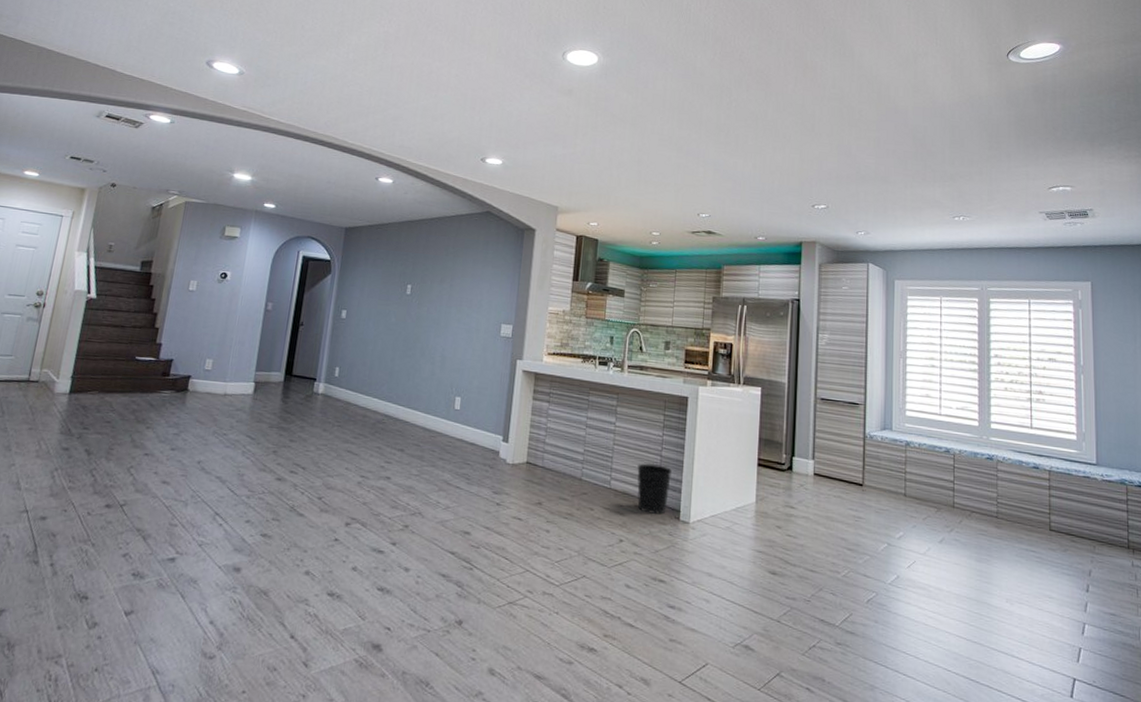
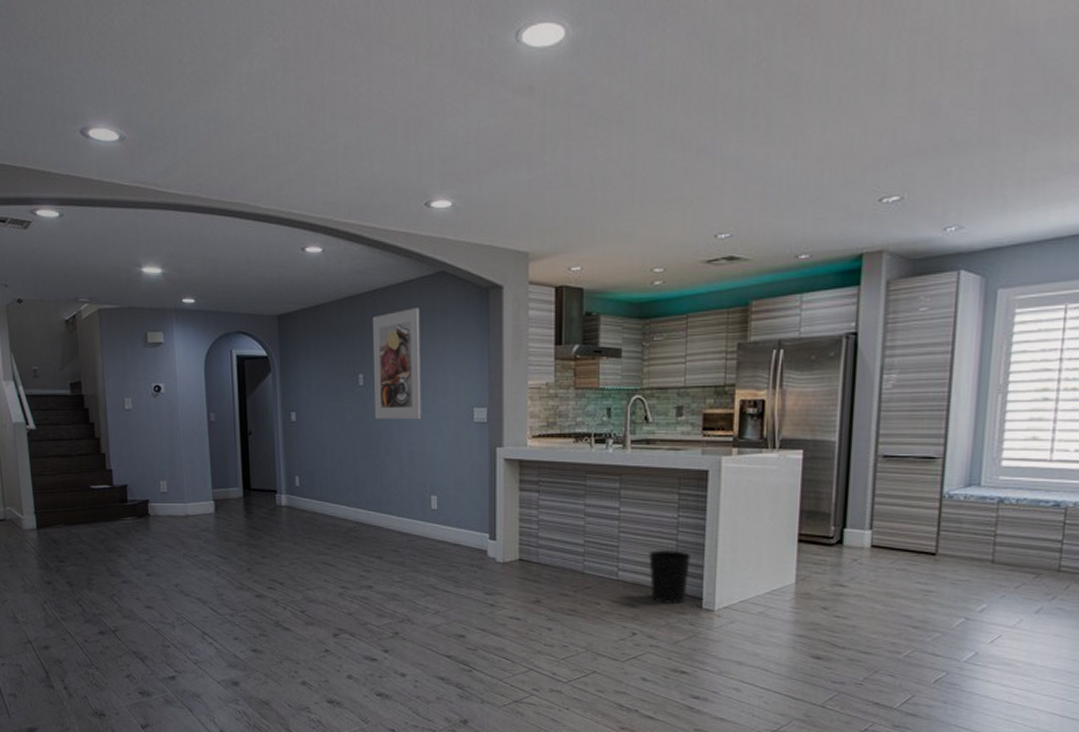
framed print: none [415,237,467,329] -> present [372,308,421,420]

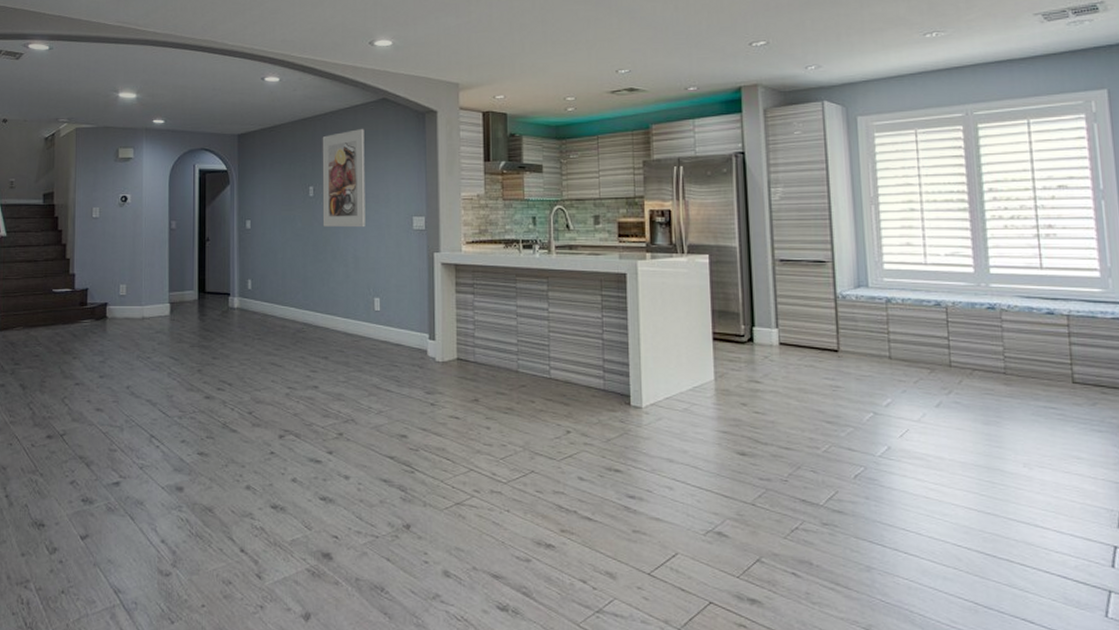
wastebasket: present [649,549,692,605] -> none [578,347,618,402]

